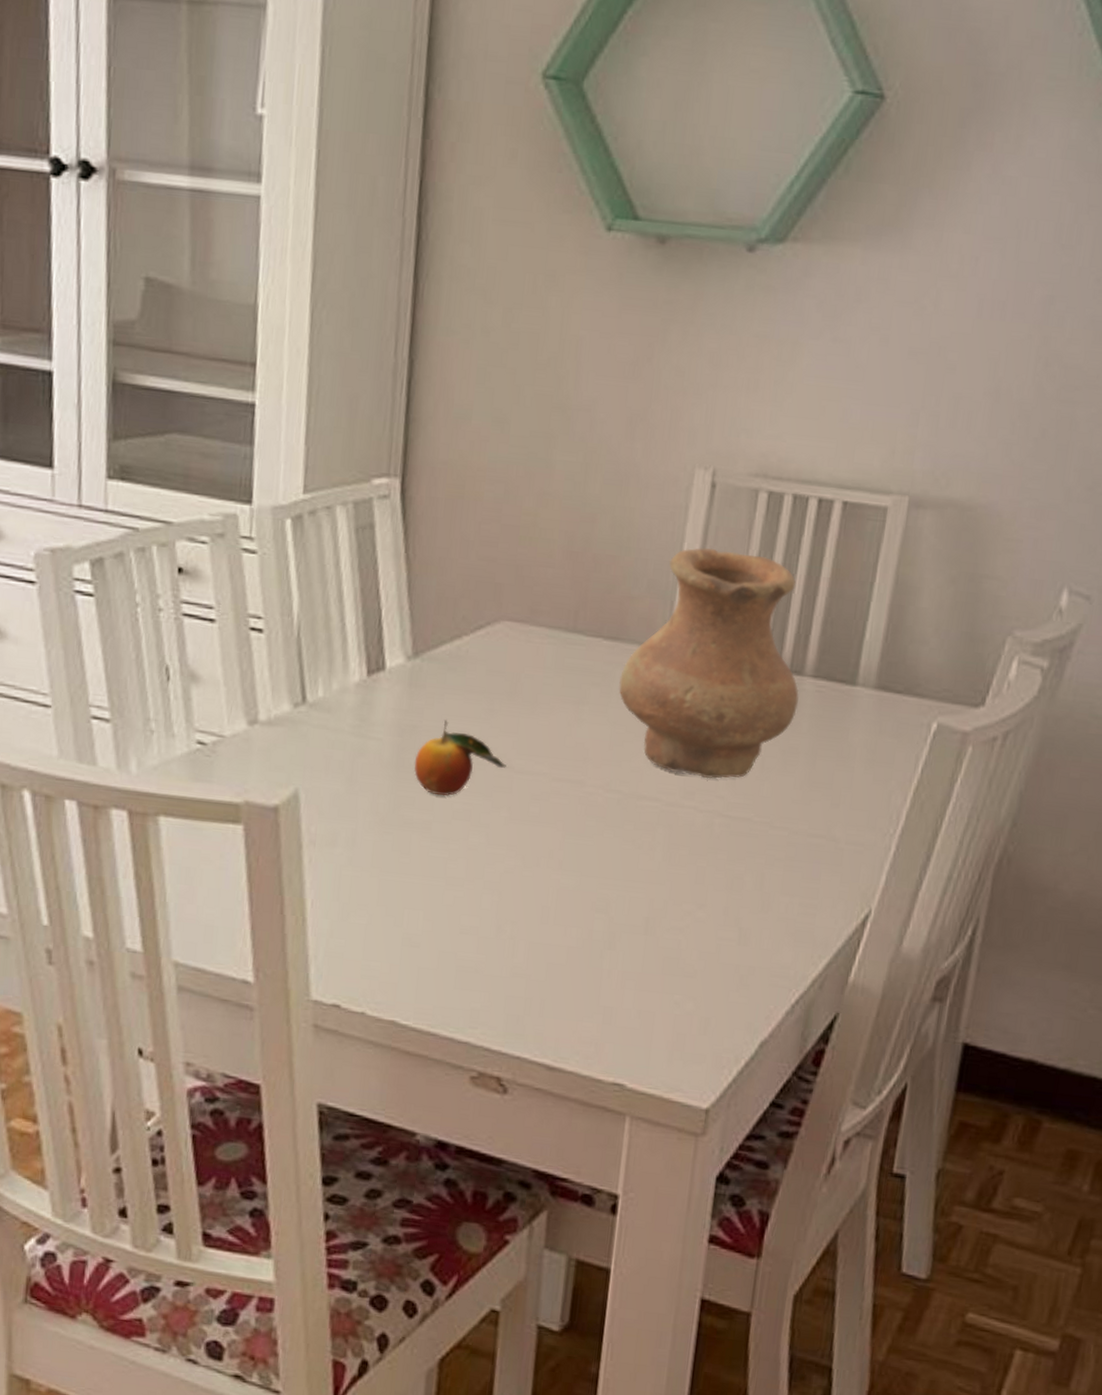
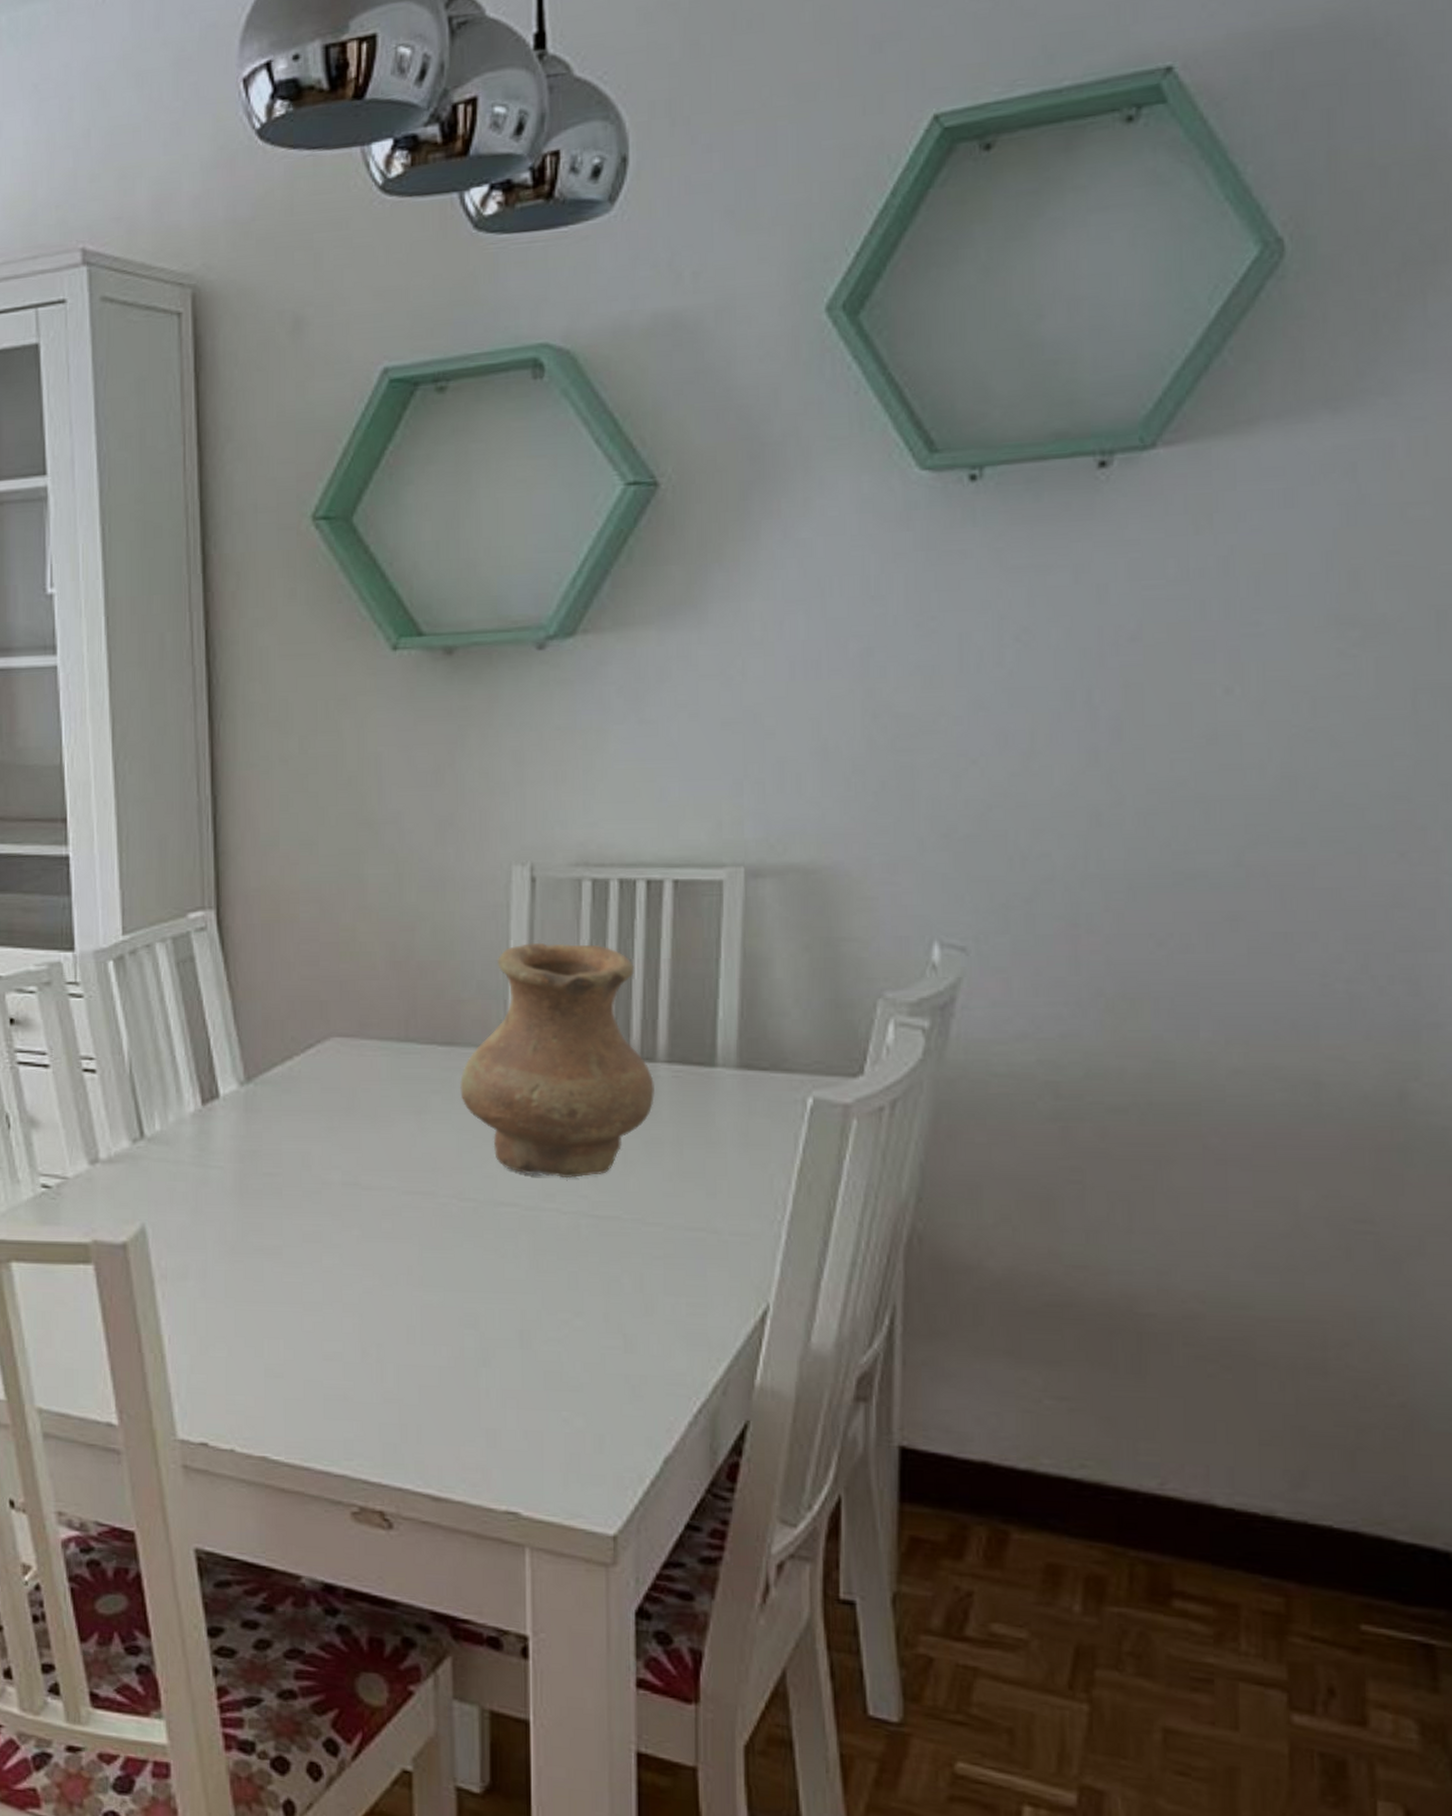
fruit: present [414,720,507,797] -> none [258,1142,353,1219]

